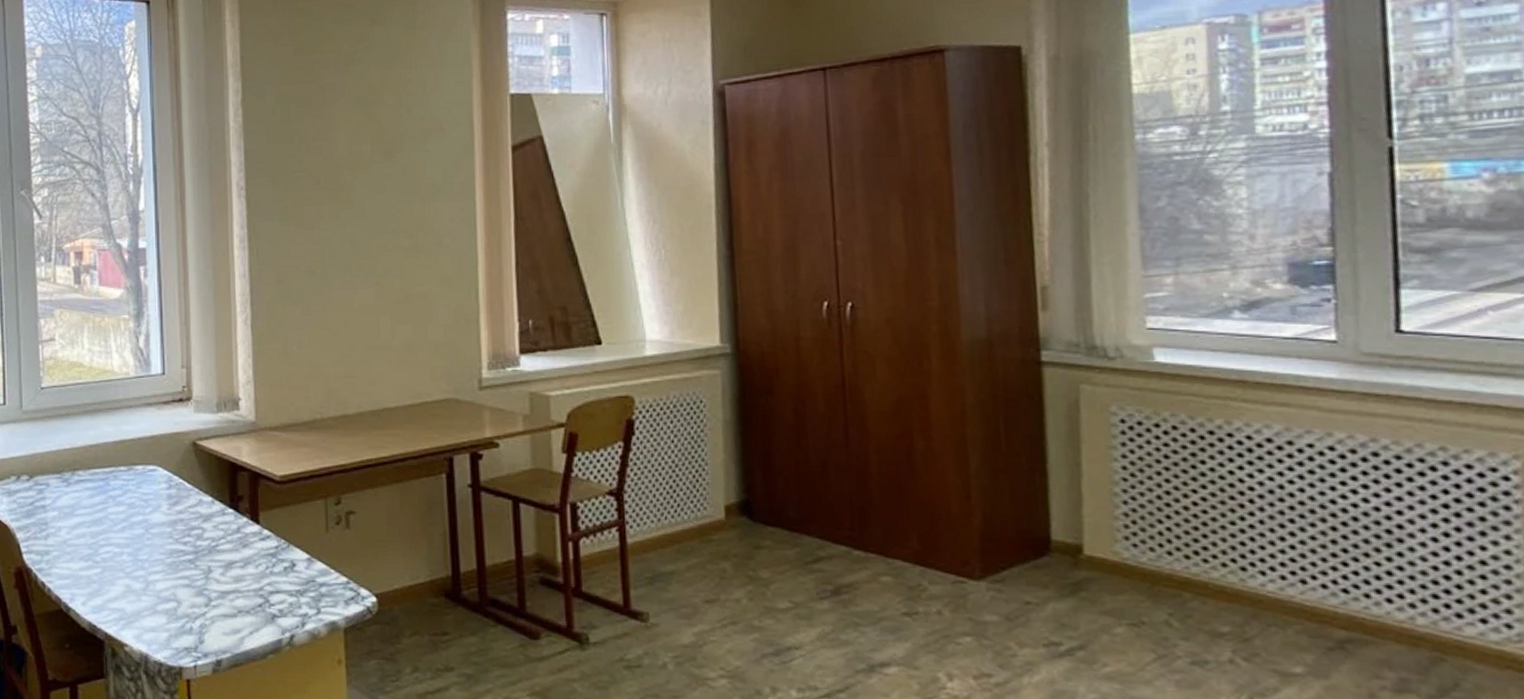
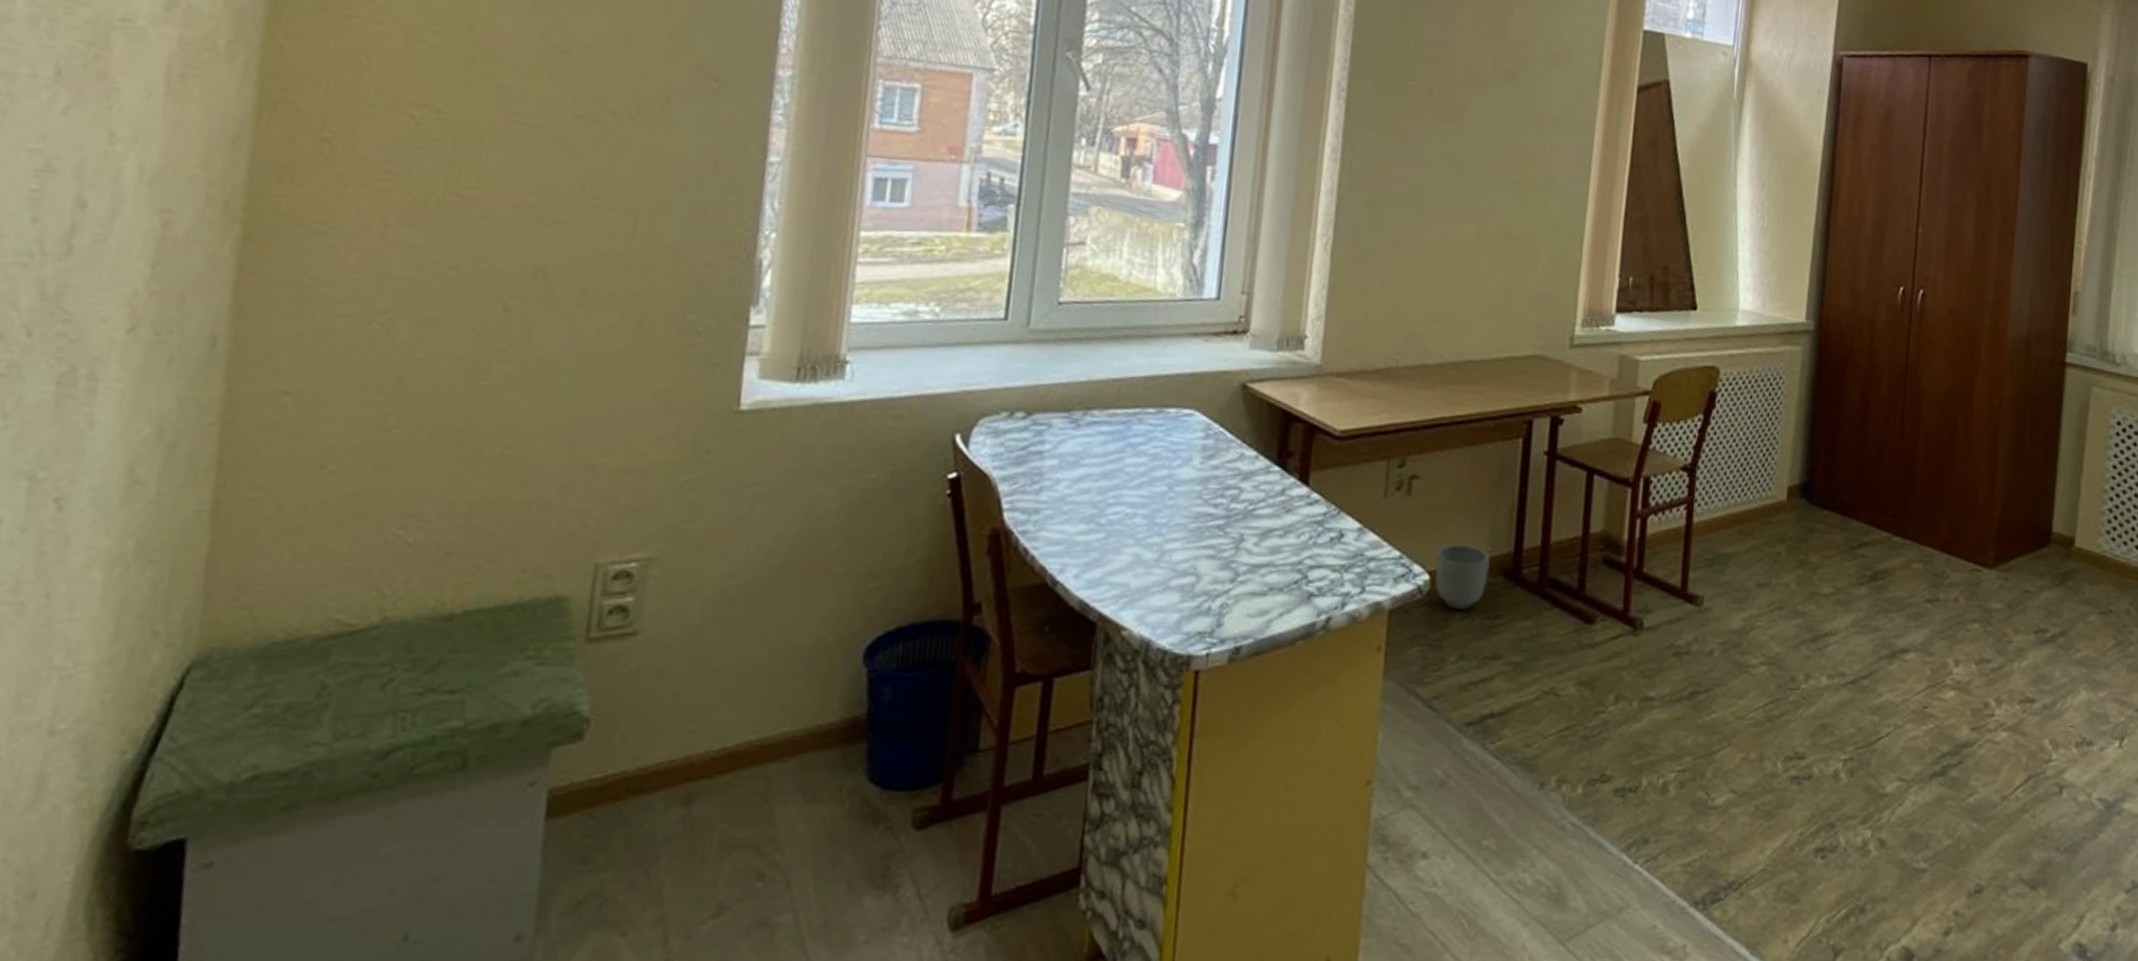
planter: none [379,569,432,629] -> present [1434,543,1491,611]

